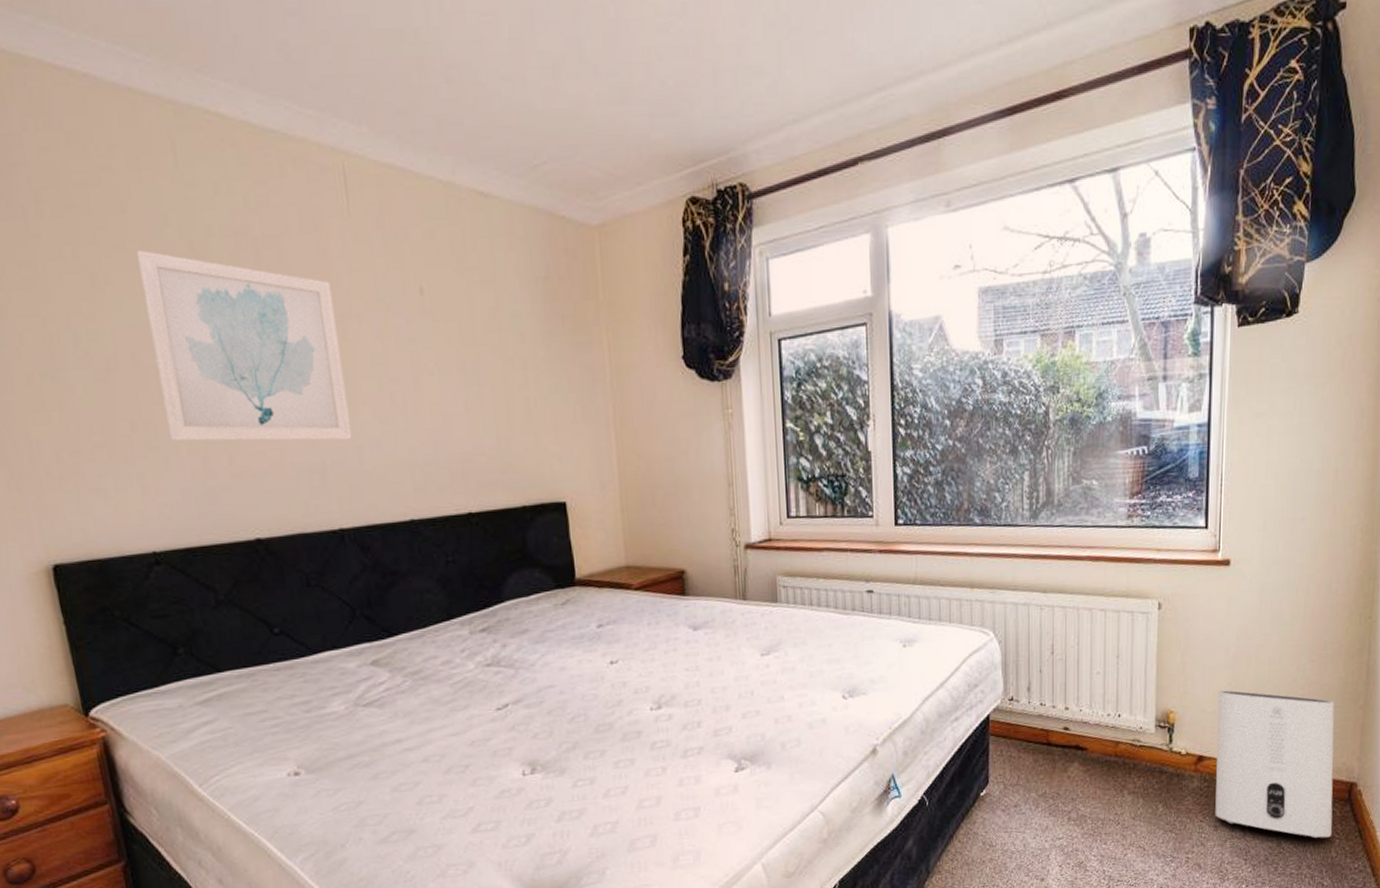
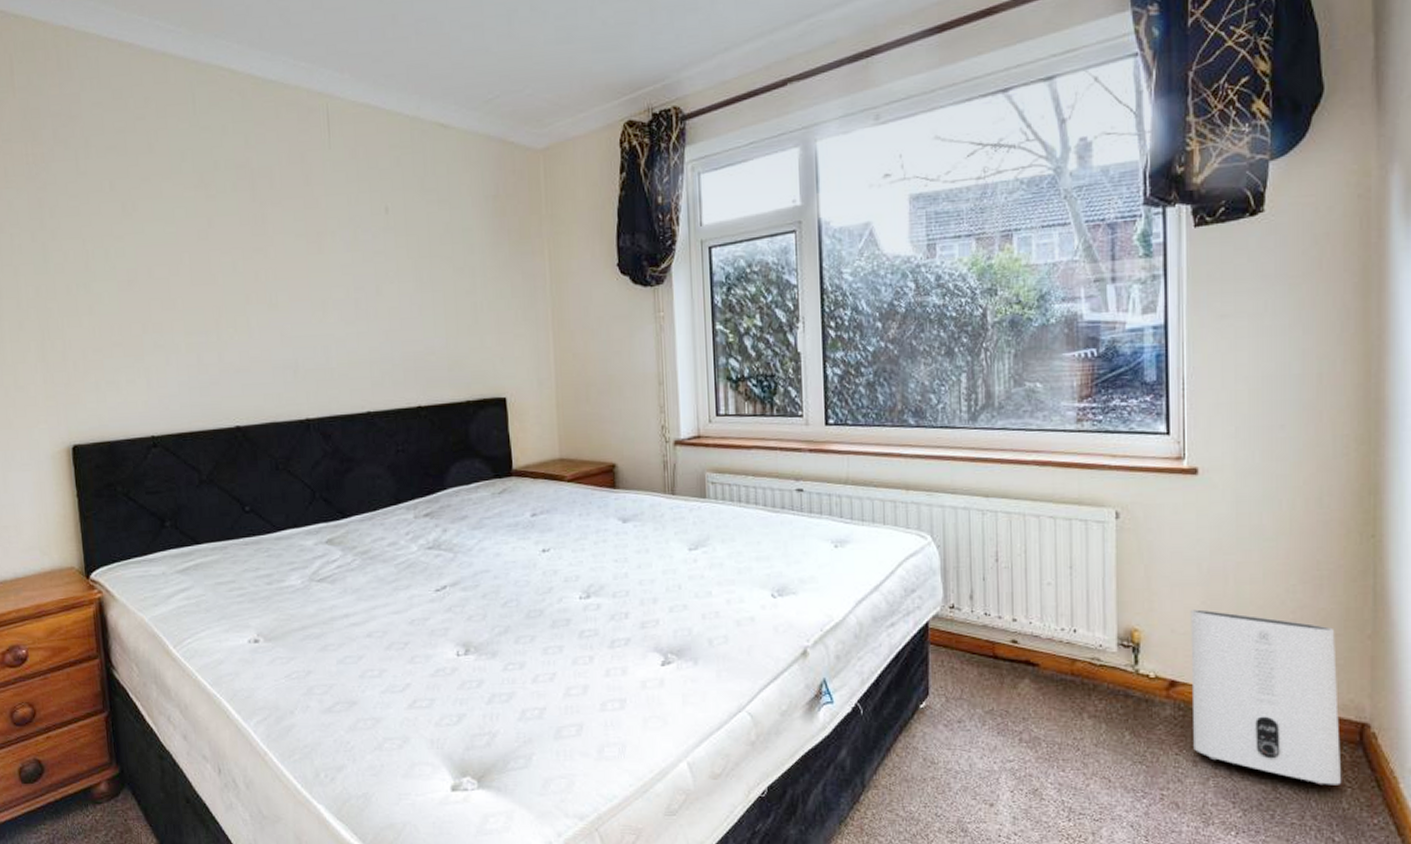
wall art: present [137,251,352,441] -> none [159,182,321,341]

